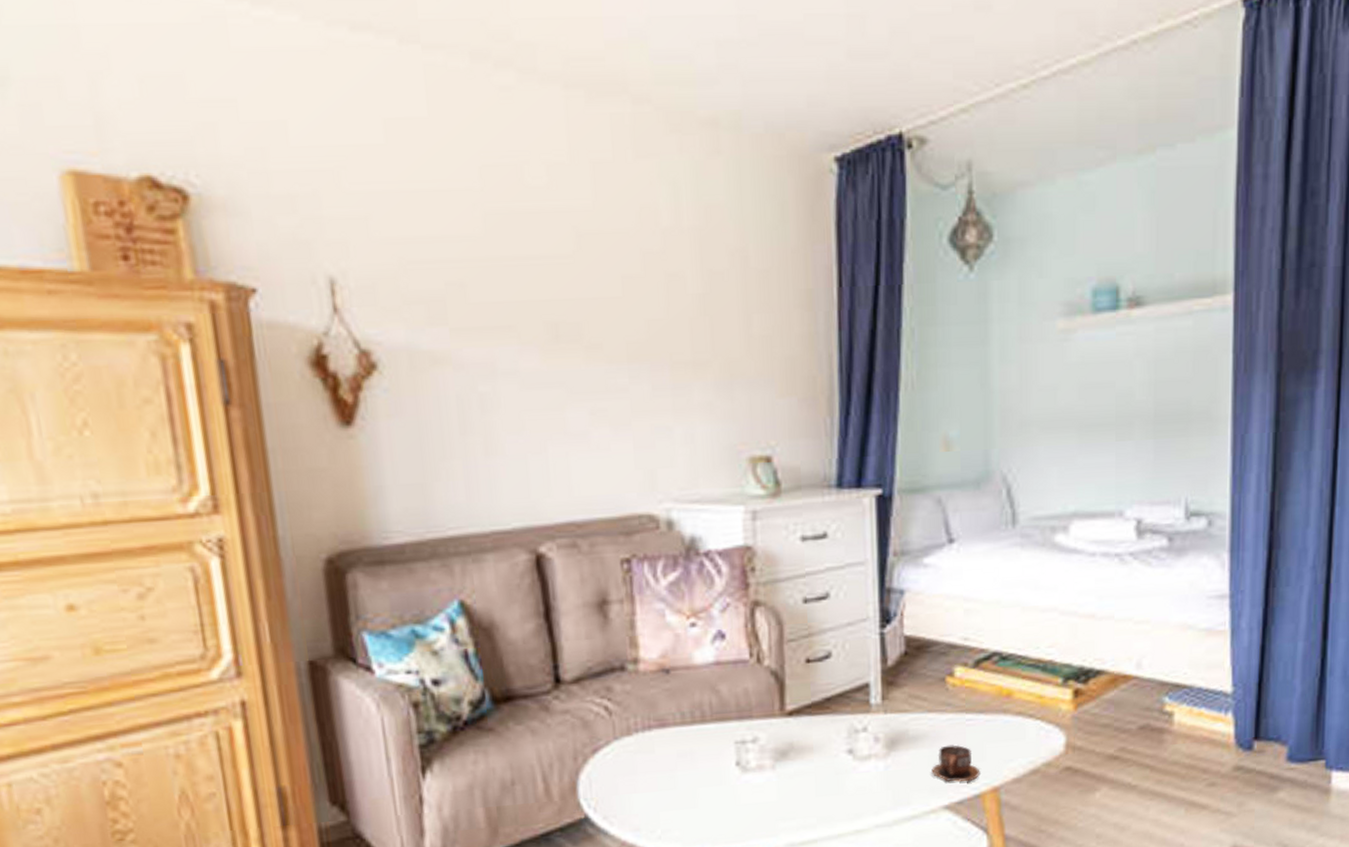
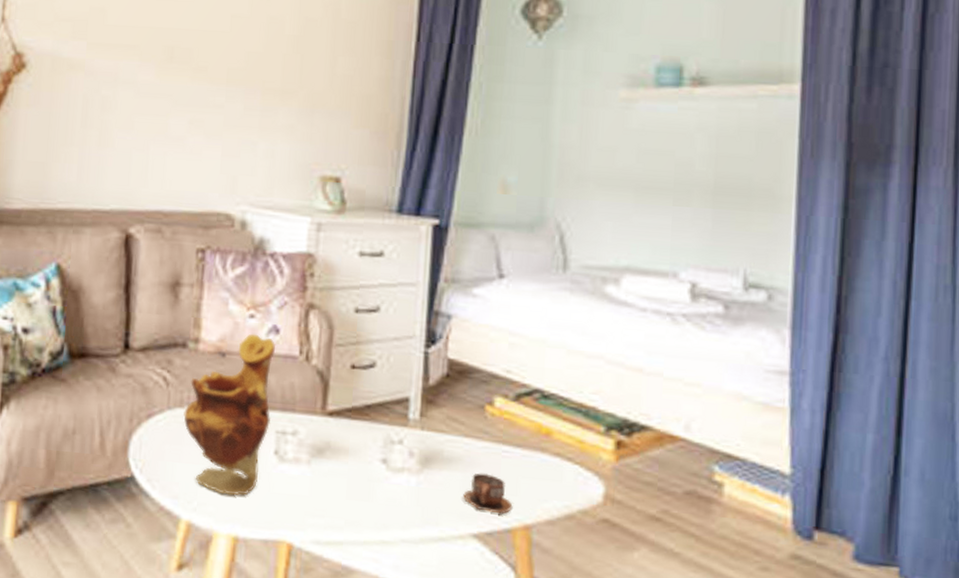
vase: none [632,643,728,817] -> present [183,333,276,495]

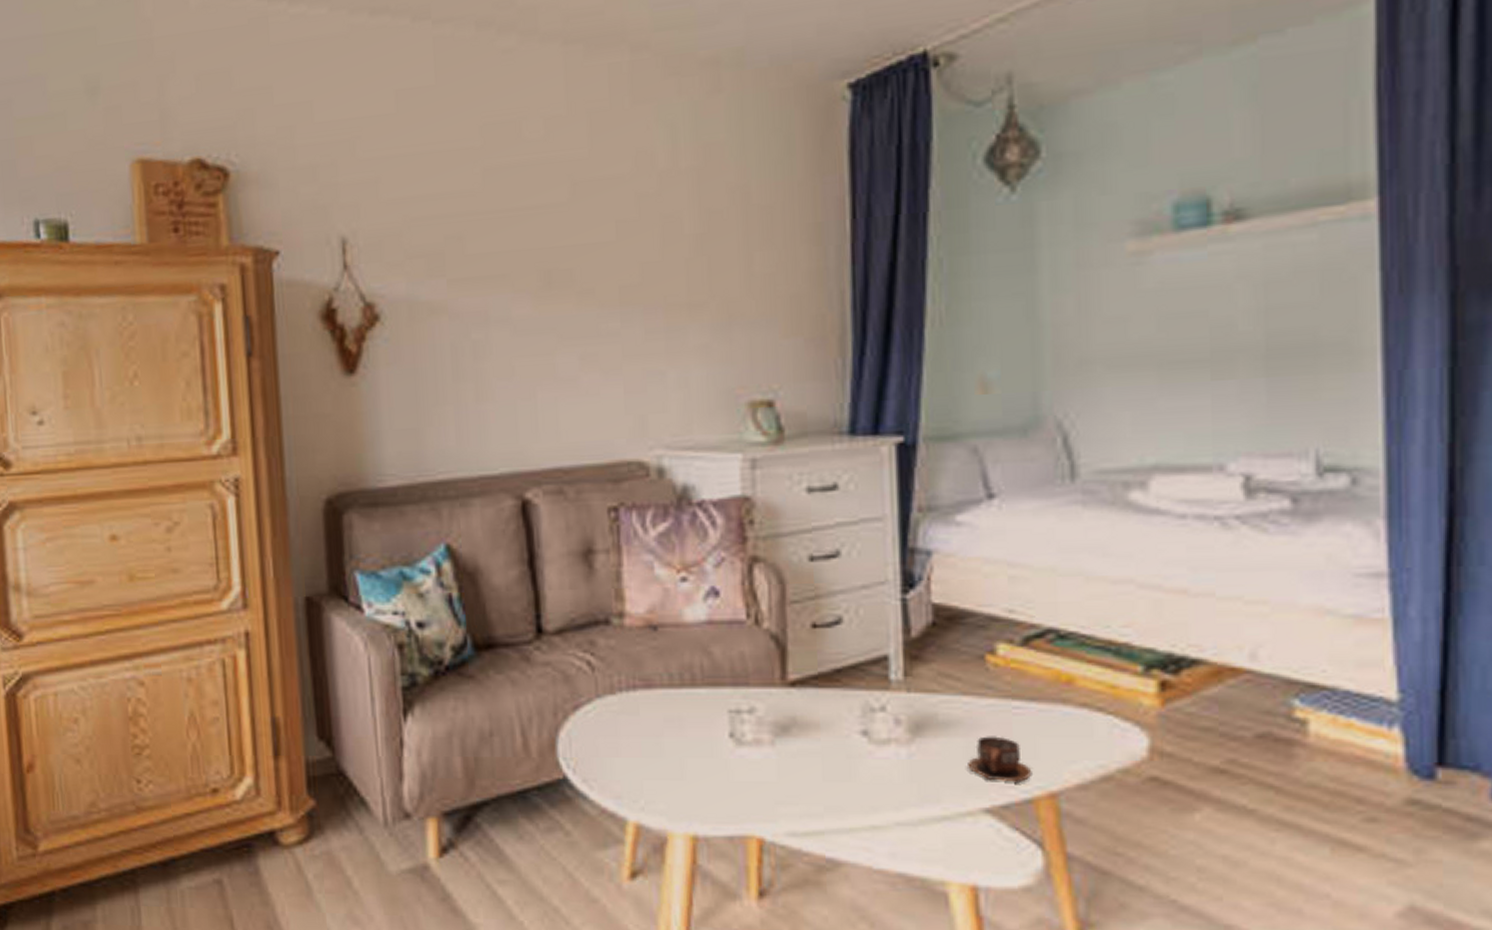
vase: present [183,333,276,495] -> none [616,599,720,789]

